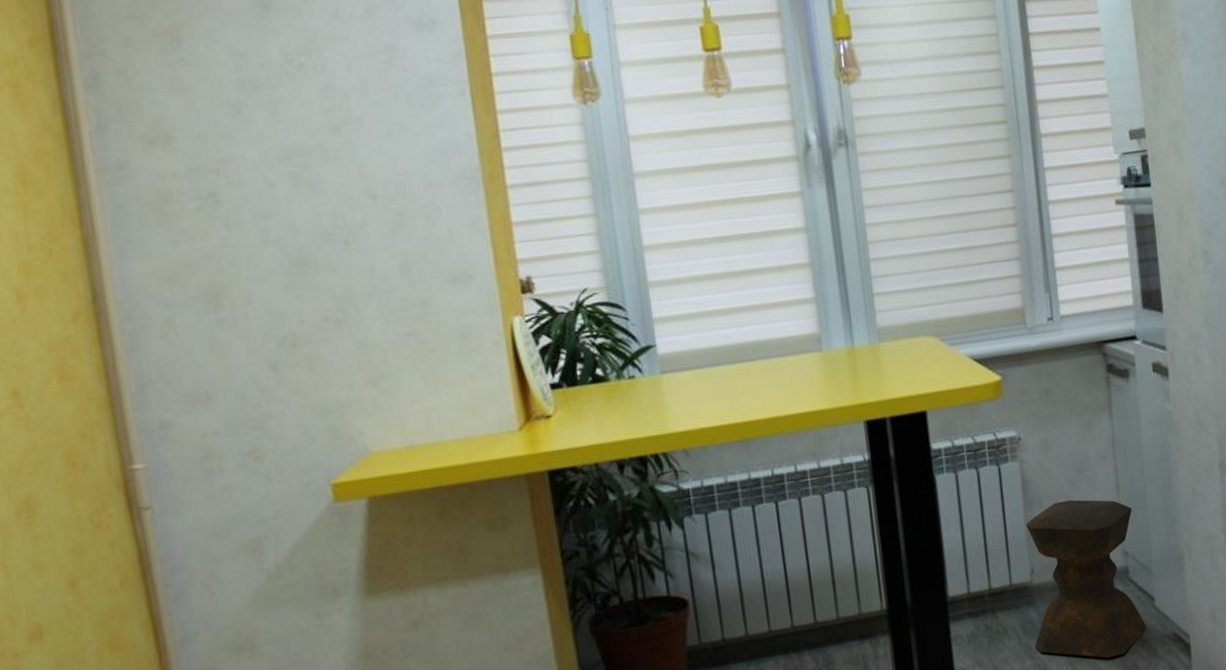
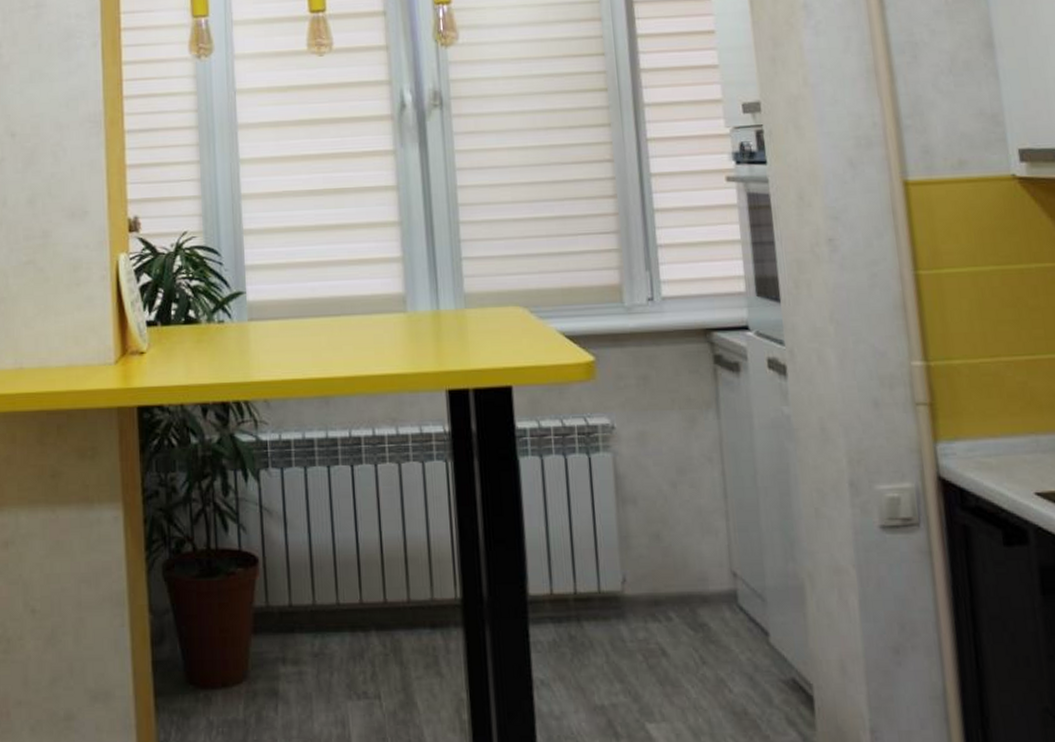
stool: present [1026,499,1147,659] -> none [618,503,760,697]

